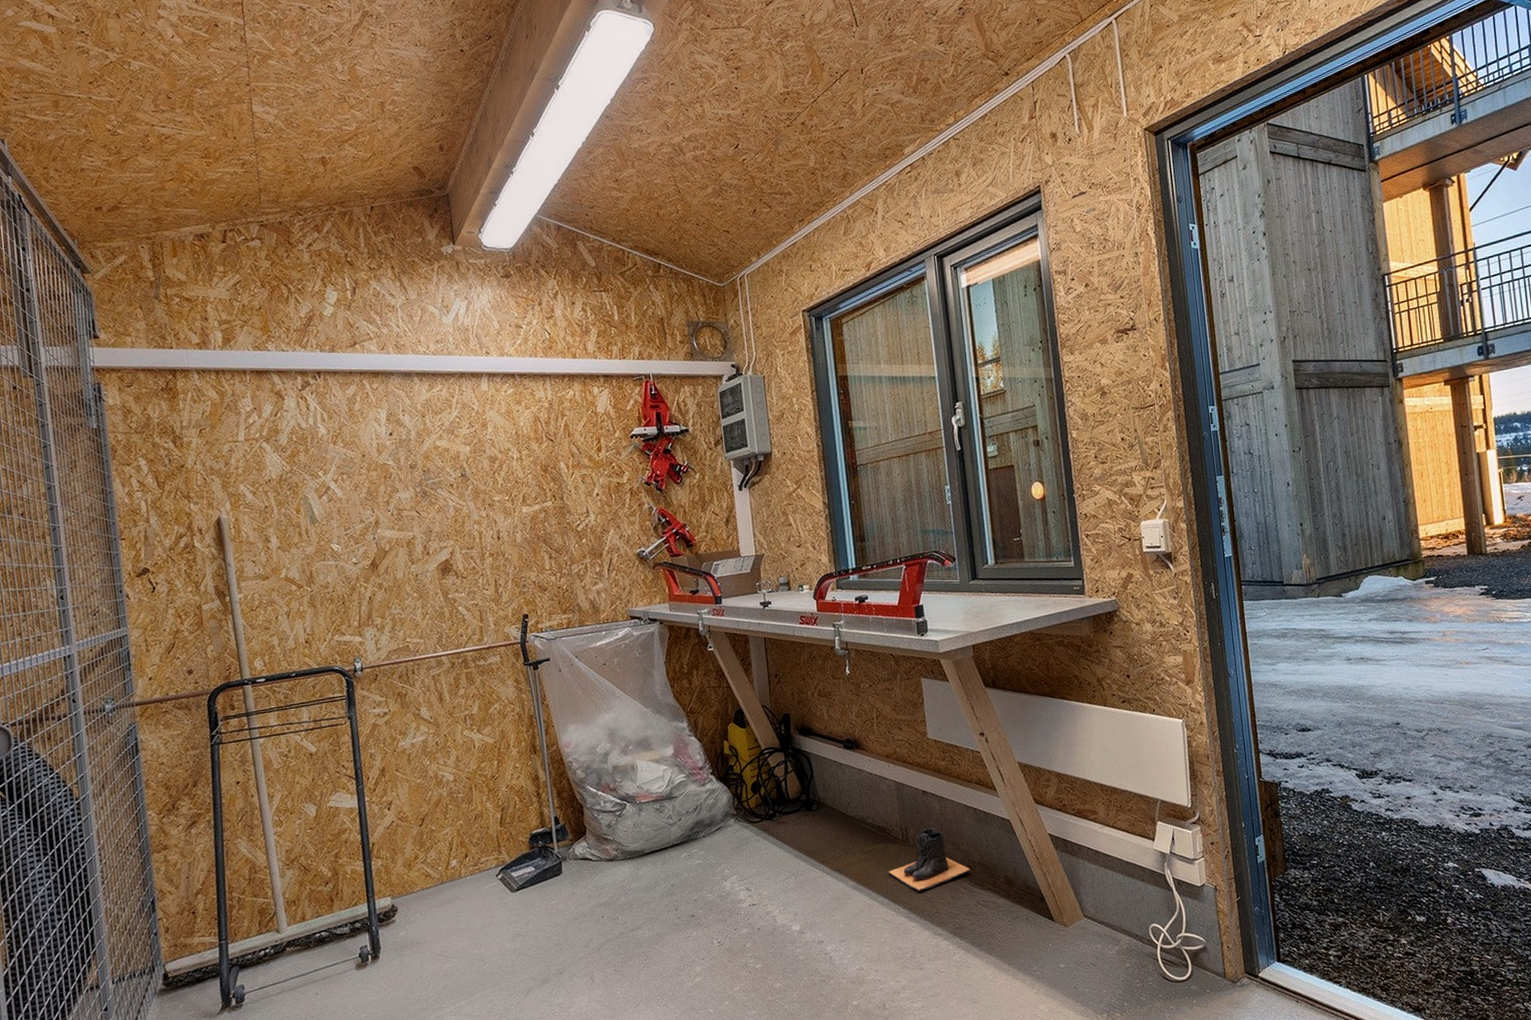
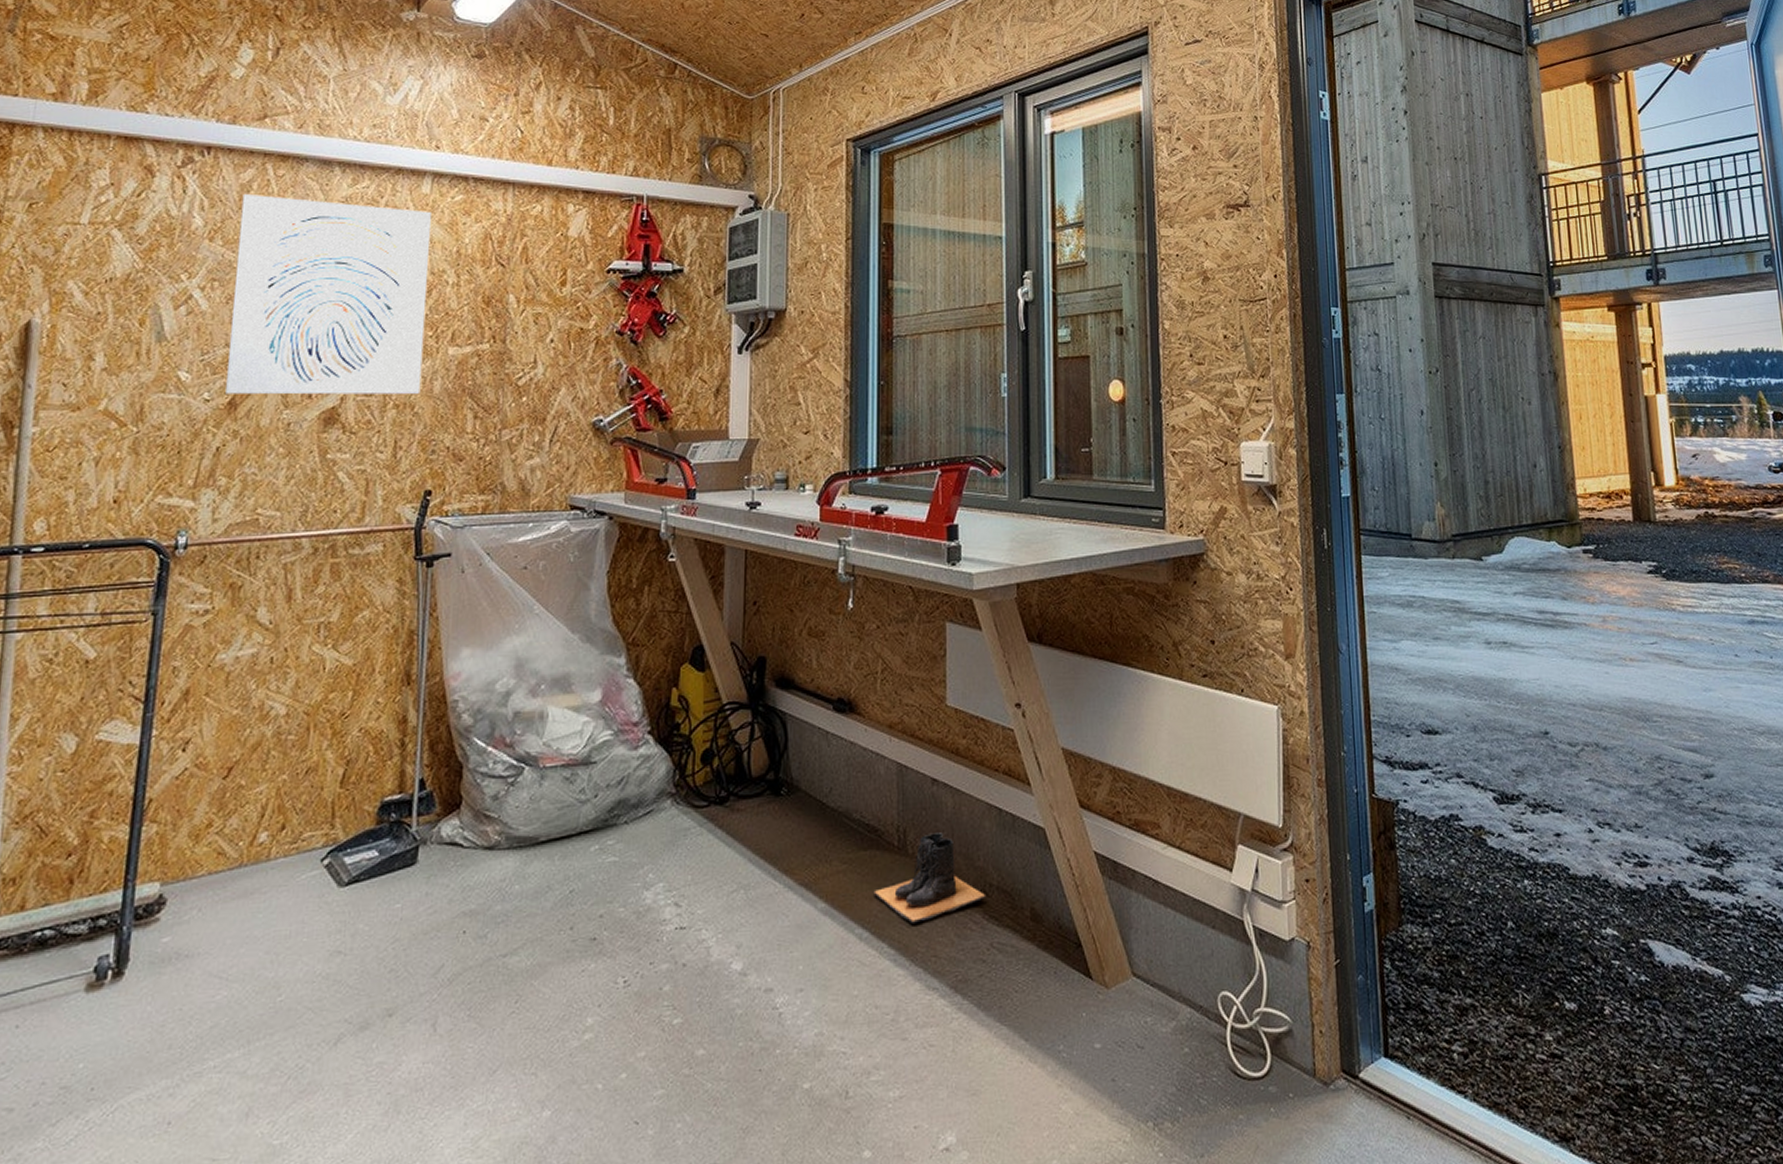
wall art: none [350,404,507,558] -> present [224,195,431,395]

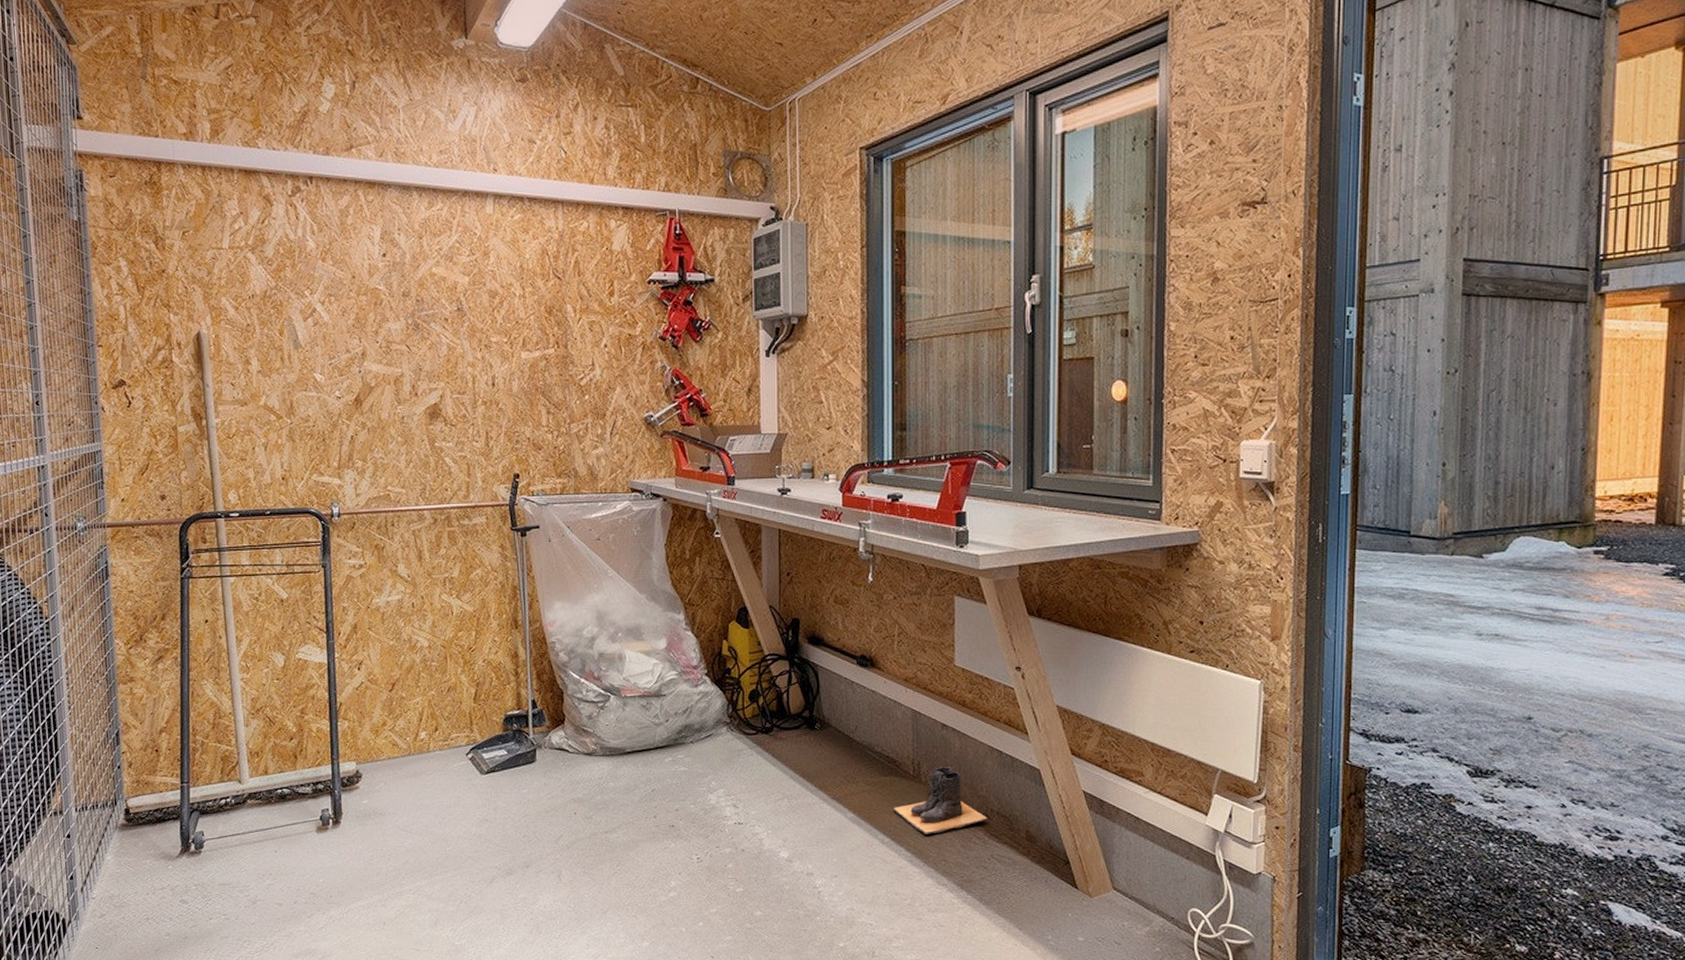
wall art: present [224,195,431,395] -> none [343,219,502,393]

